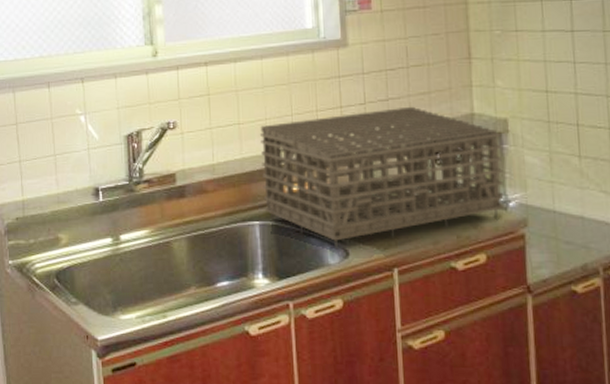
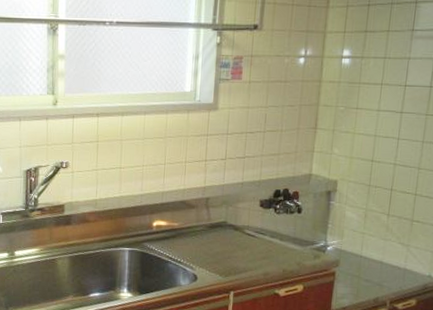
dish rack: present [260,106,505,250] -> none [134,164,330,274]

